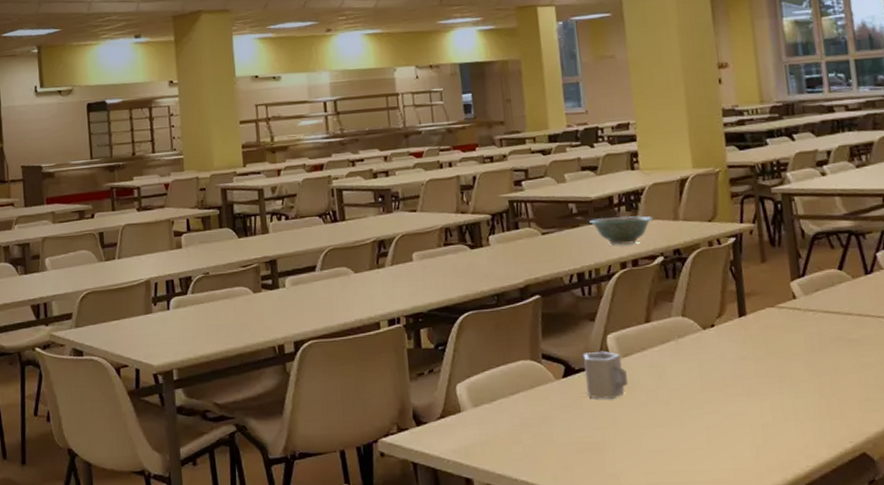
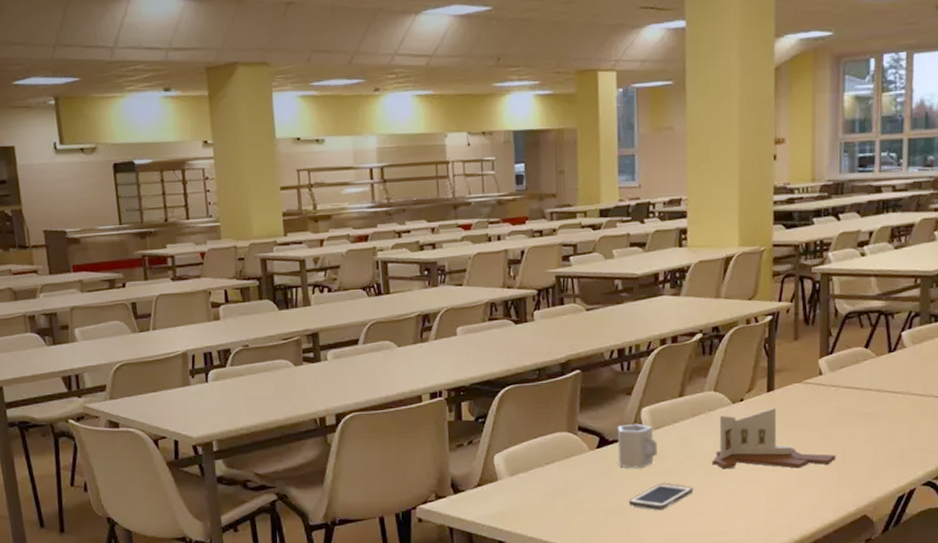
bowl: present [589,215,654,246] -> none [634,293,696,322]
cell phone: none [602,415,671,445] -> present [629,483,694,510]
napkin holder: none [687,333,824,401] -> present [712,407,836,470]

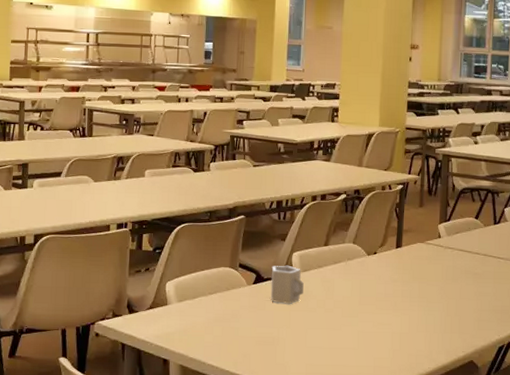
cell phone: present [629,483,694,510] -> none [277,318,332,342]
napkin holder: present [712,407,836,470] -> none [348,261,450,316]

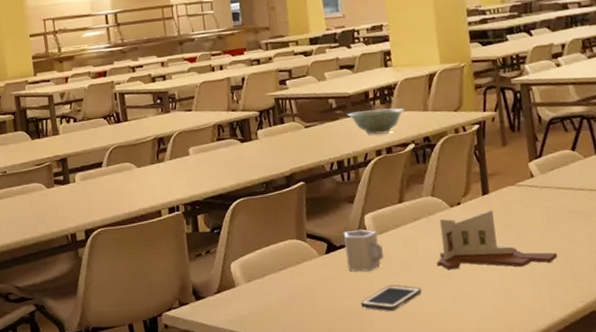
cell phone: none [277,318,332,342] -> present [361,284,422,311]
bowl: none [293,157,343,183] -> present [348,108,406,135]
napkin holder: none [348,261,450,316] -> present [437,209,558,270]

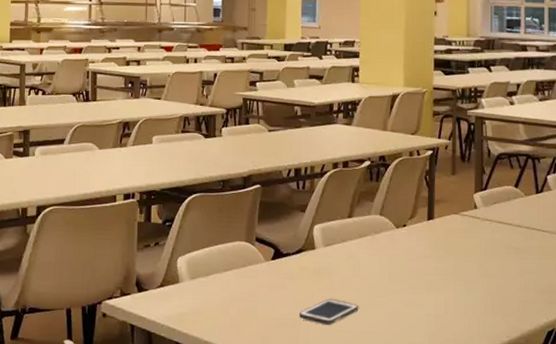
cup: present [343,229,384,272] -> none [291,239,327,282]
bowl: present [348,108,406,135] -> none [311,121,366,148]
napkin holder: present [437,209,558,270] -> none [377,235,491,296]

